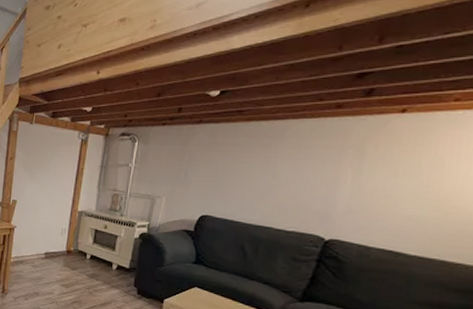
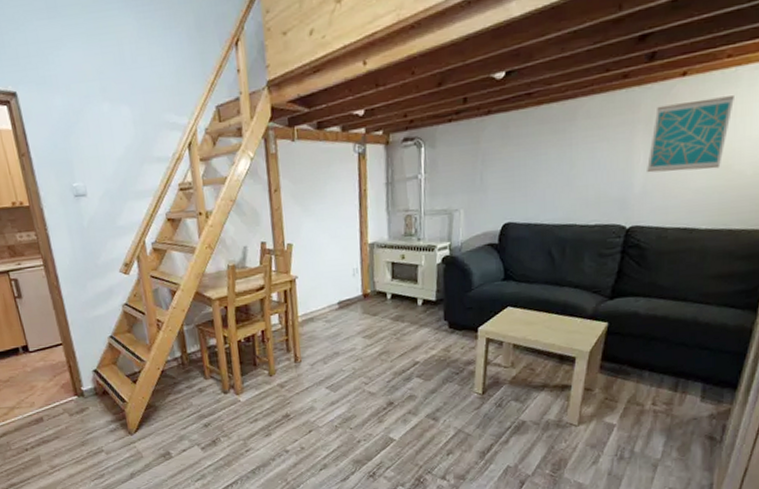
wall art: none [353,135,460,201] -> present [647,96,734,173]

